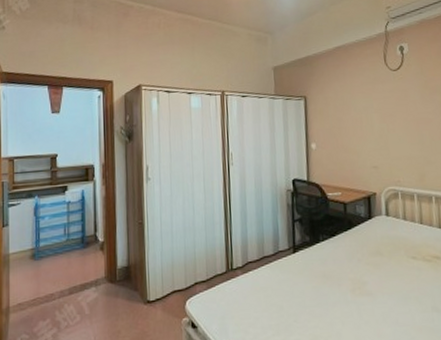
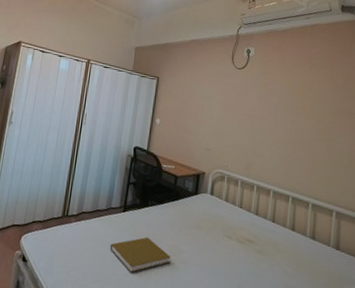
book: none [285,275,355,317] -> present [109,236,171,273]

